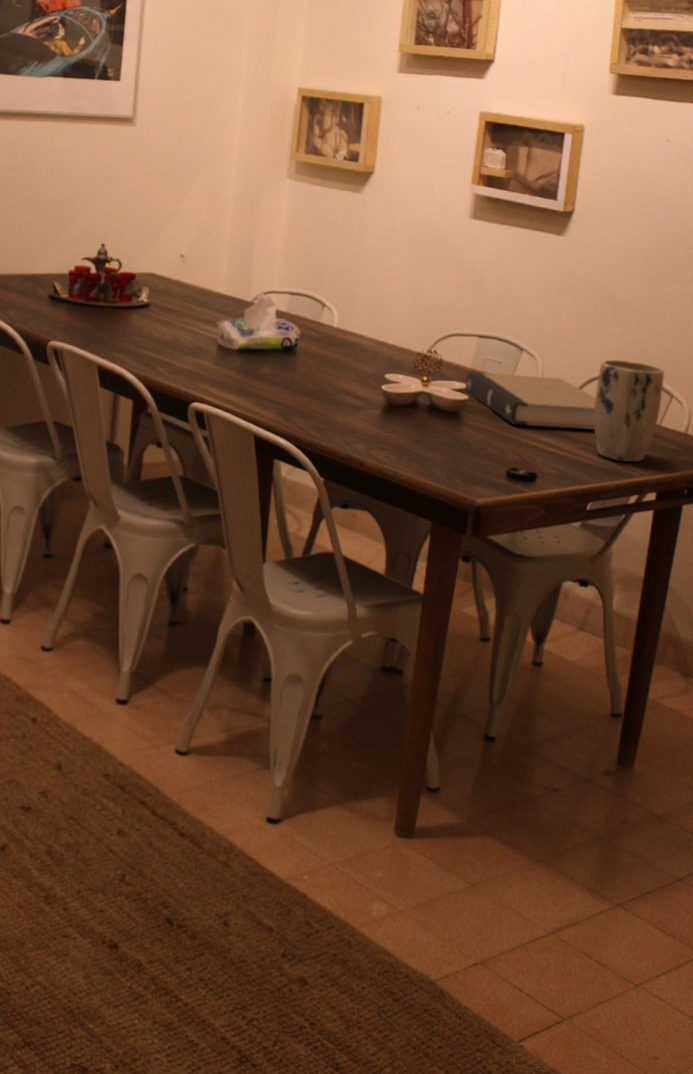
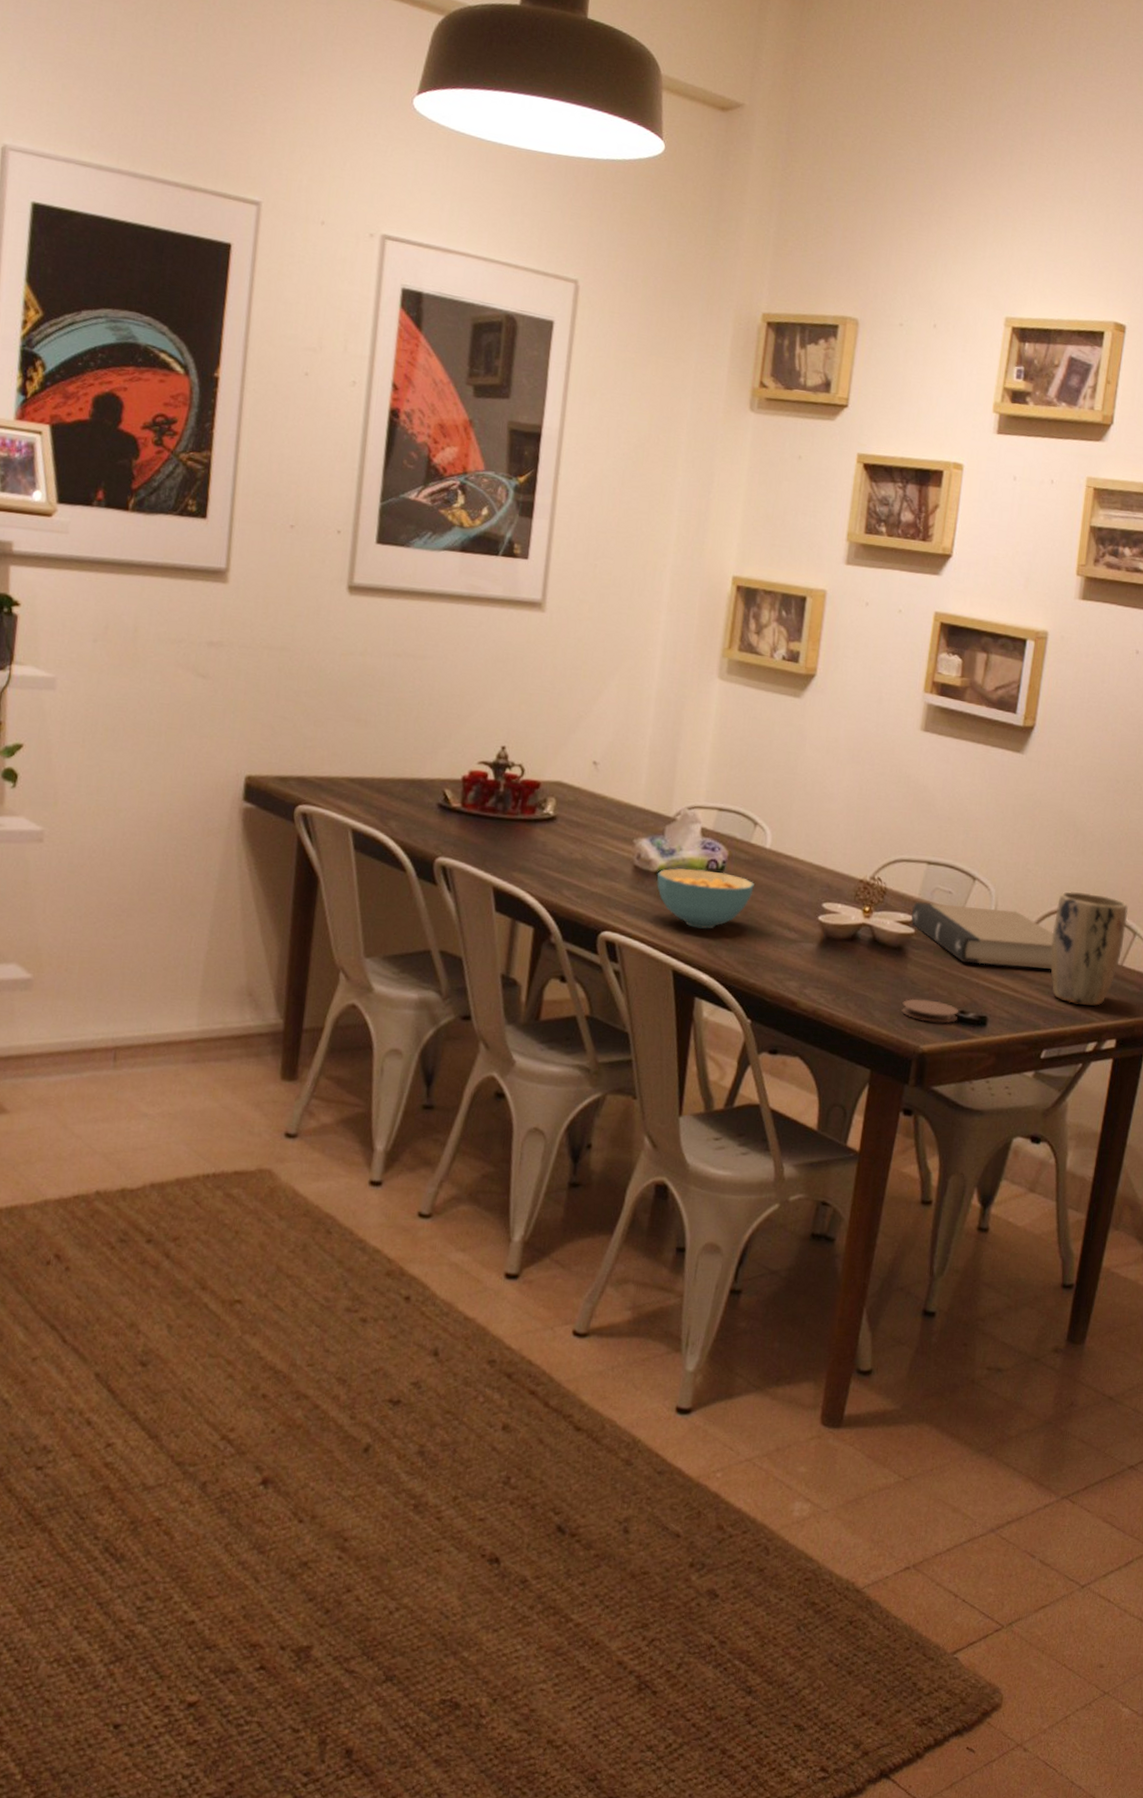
cereal bowl: none [237,346,324,399] -> present [656,868,754,929]
coaster: none [458,457,511,480] -> present [901,998,959,1024]

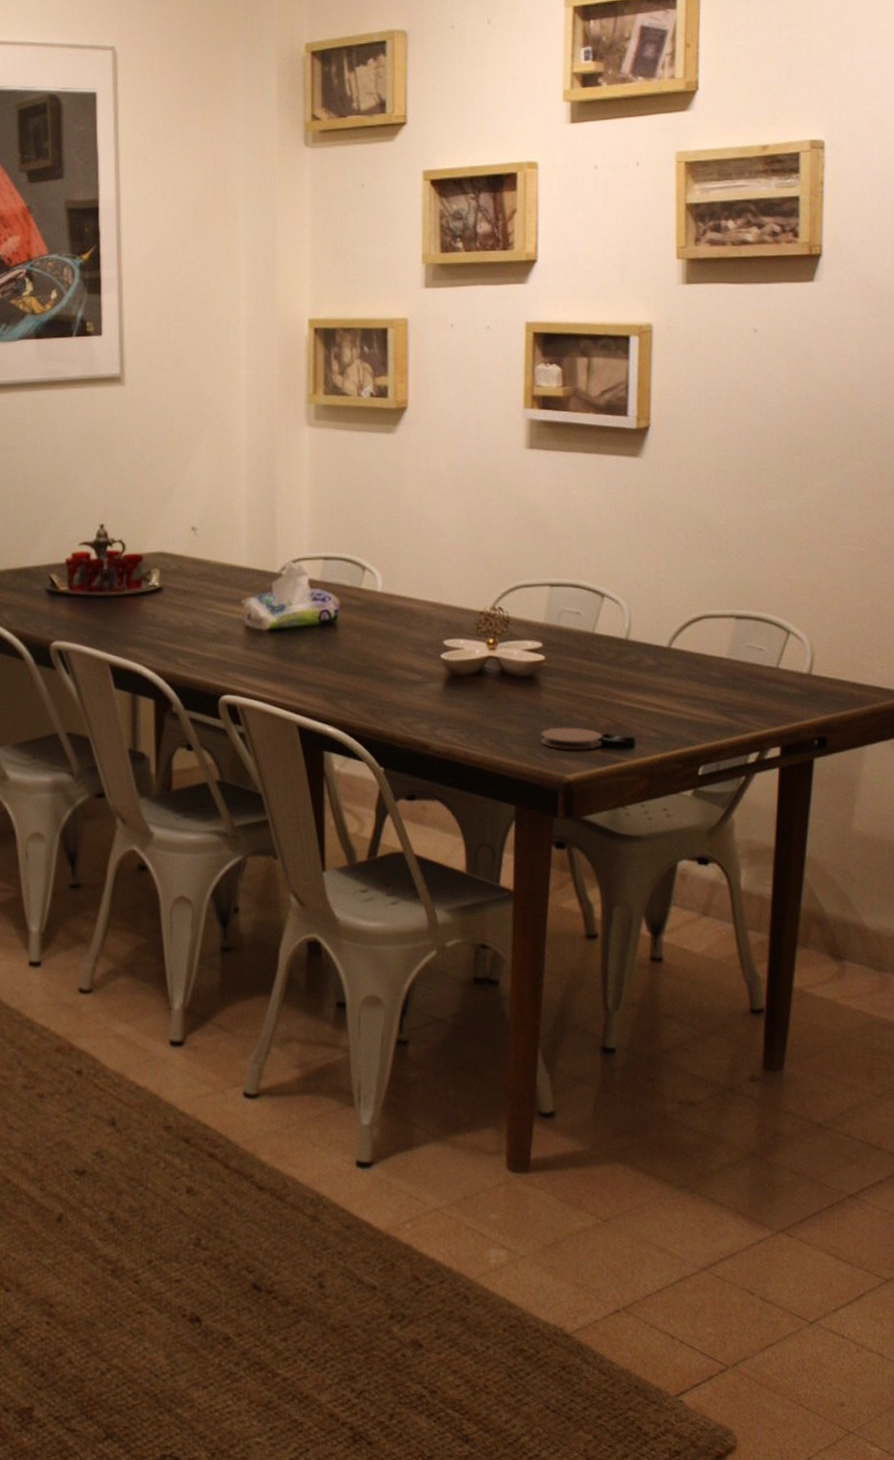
cereal bowl: present [656,868,754,929] -> none [269,621,370,681]
book: present [910,902,1054,969] -> none [539,624,699,685]
plant pot: present [1050,891,1128,1006] -> none [695,594,778,714]

